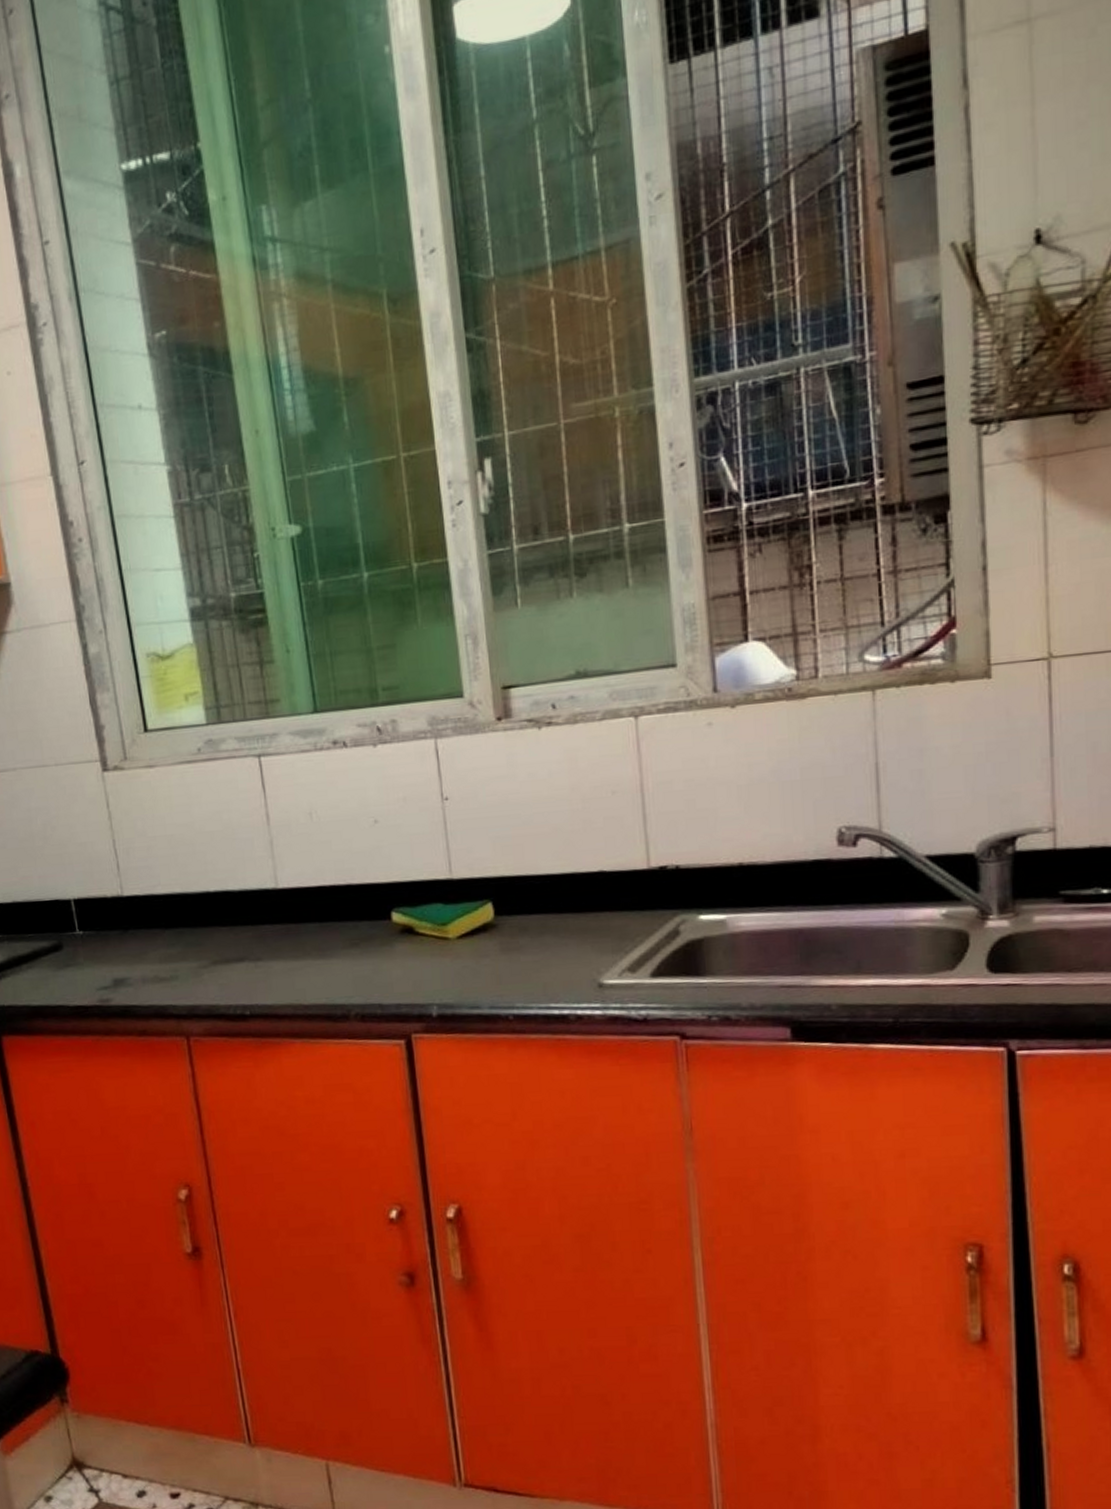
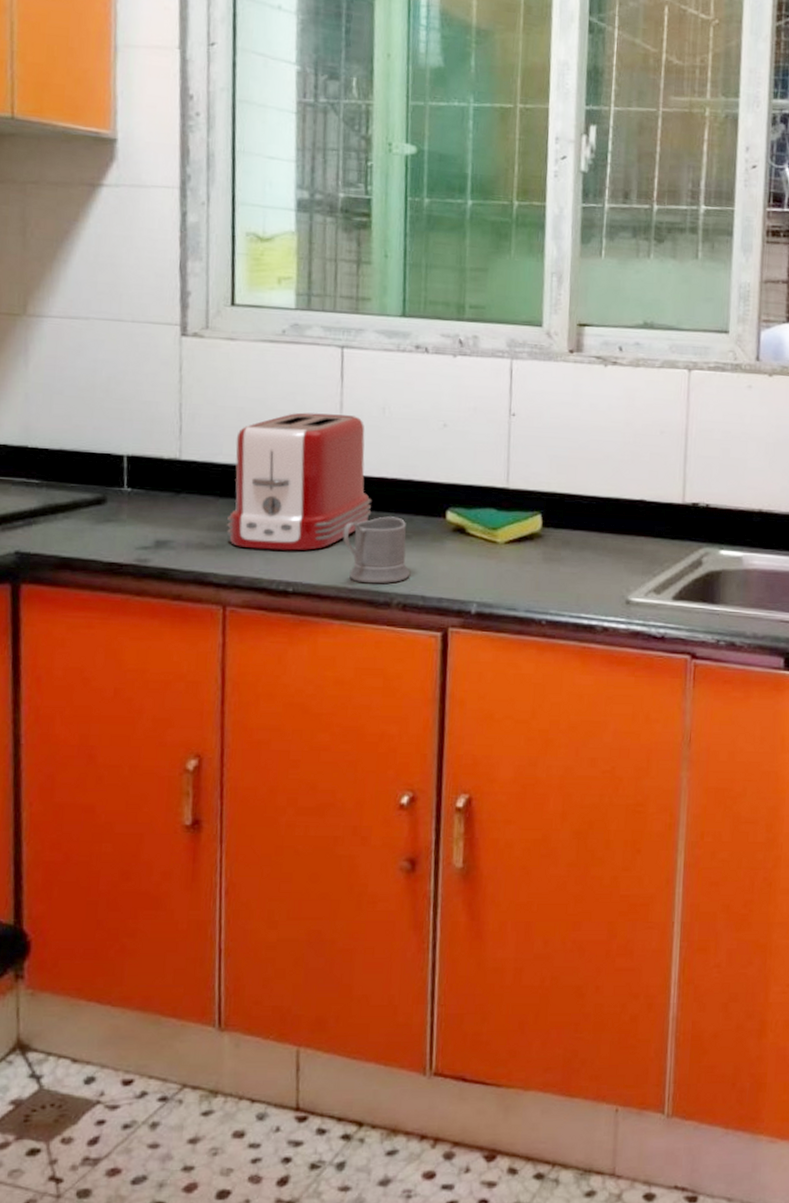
toaster: none [171,826,314,977] -> present [227,412,371,551]
mug: none [289,925,363,998] -> present [343,516,410,584]

